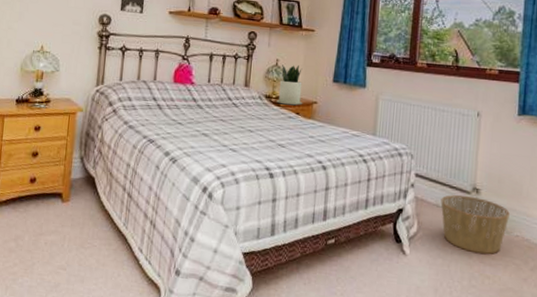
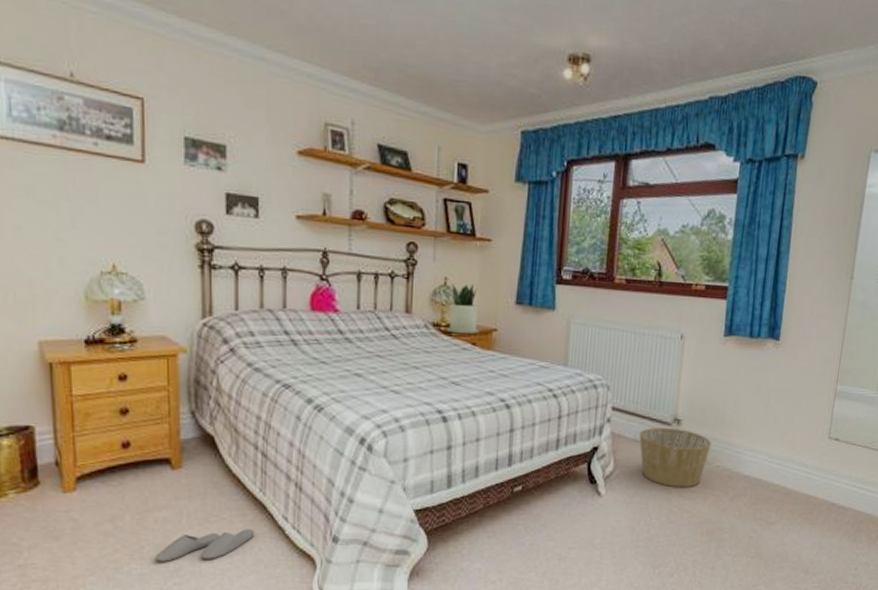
slippers: none [41,256,117,280] -> present [155,529,255,562]

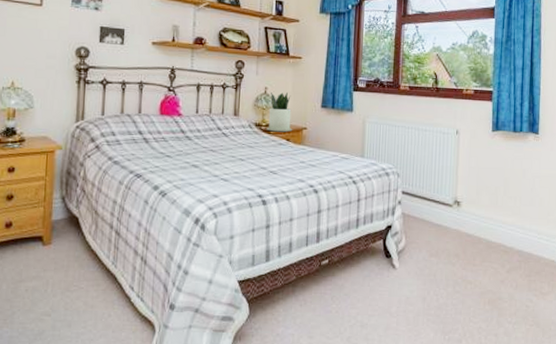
slippers: present [155,529,255,562] -> none [23,297,106,326]
basket: present [639,427,712,488] -> none [426,208,487,262]

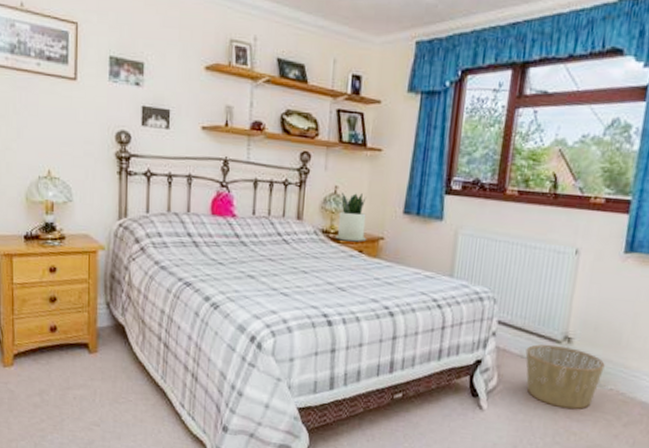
basket: none [426,208,487,262] -> present [525,344,605,410]

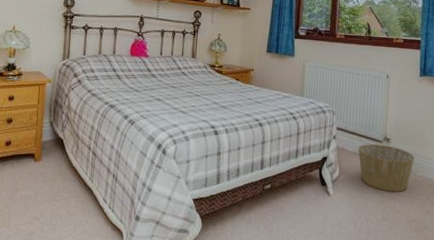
planter: present [335,192,367,243] -> none [219,38,242,73]

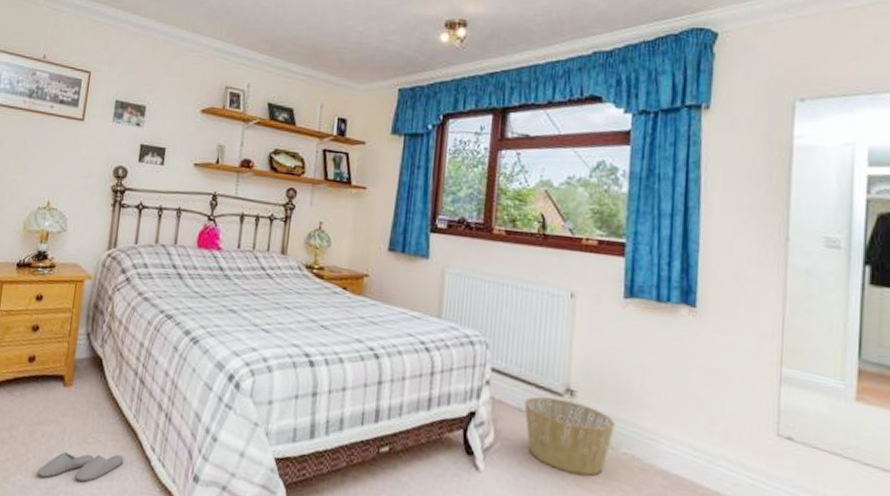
slippers: none [18,206,84,228] -> present [37,451,124,482]

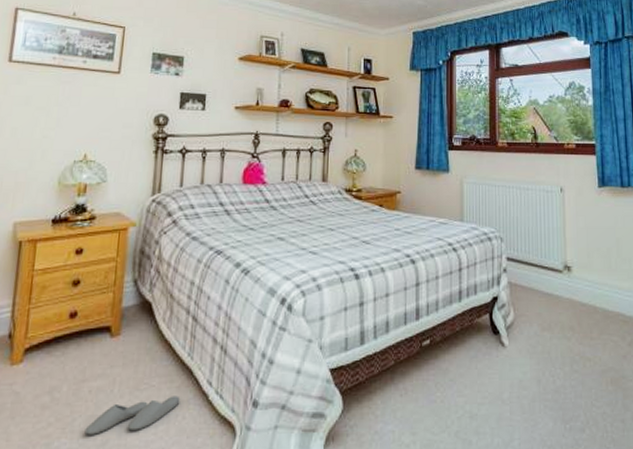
basket: present [524,396,615,476] -> none [534,274,602,335]

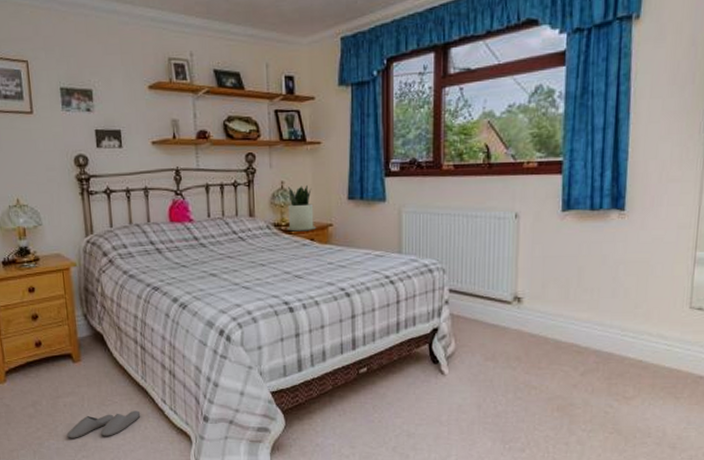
planter: none [357,154,386,197] -> present [287,186,317,232]

